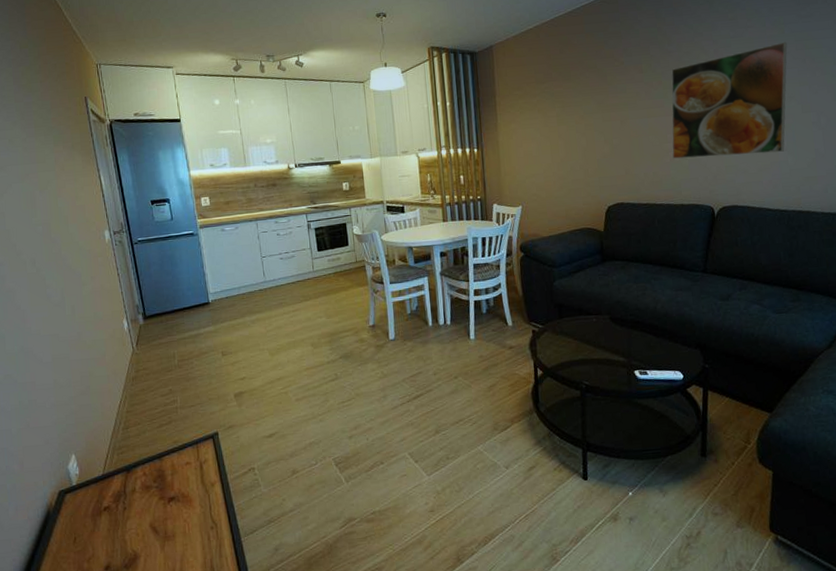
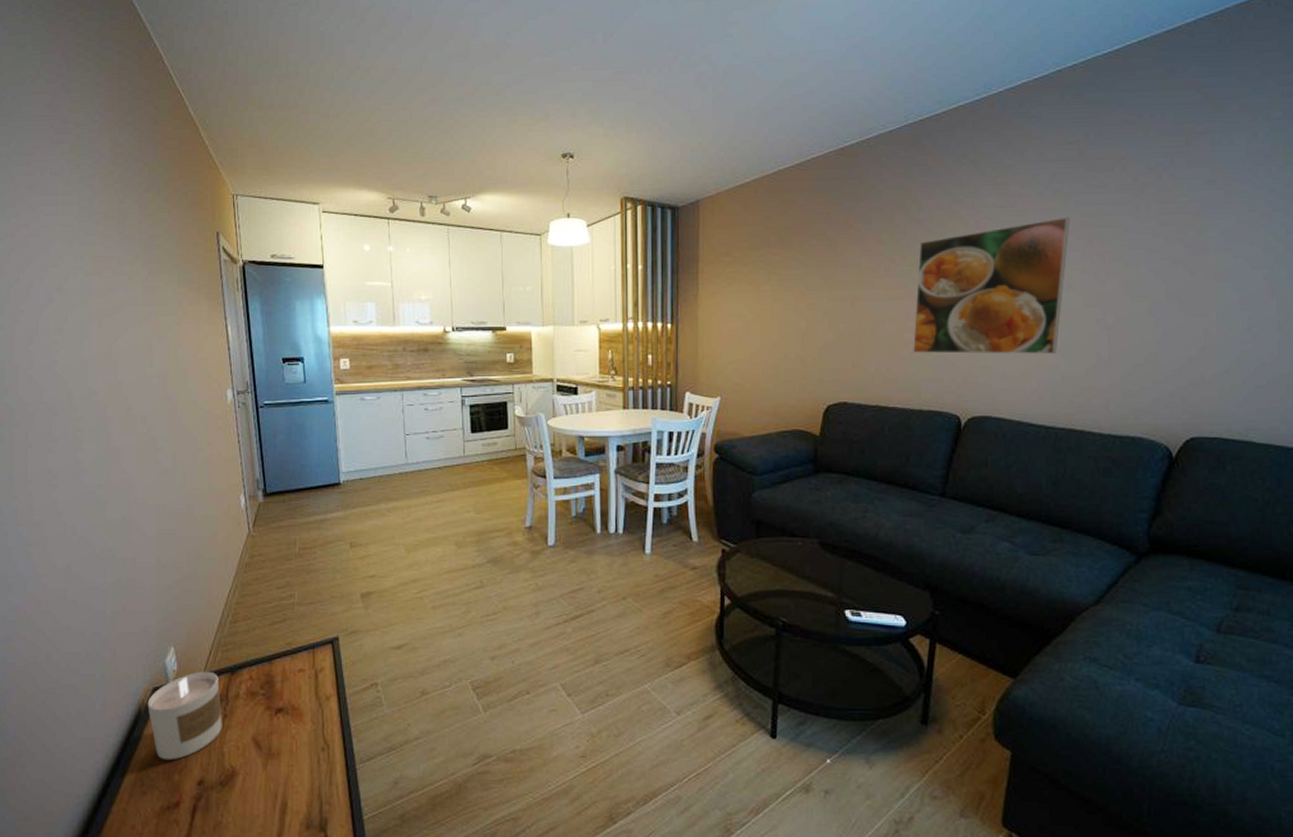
candle: none [55,472,123,552] -> present [147,671,222,760]

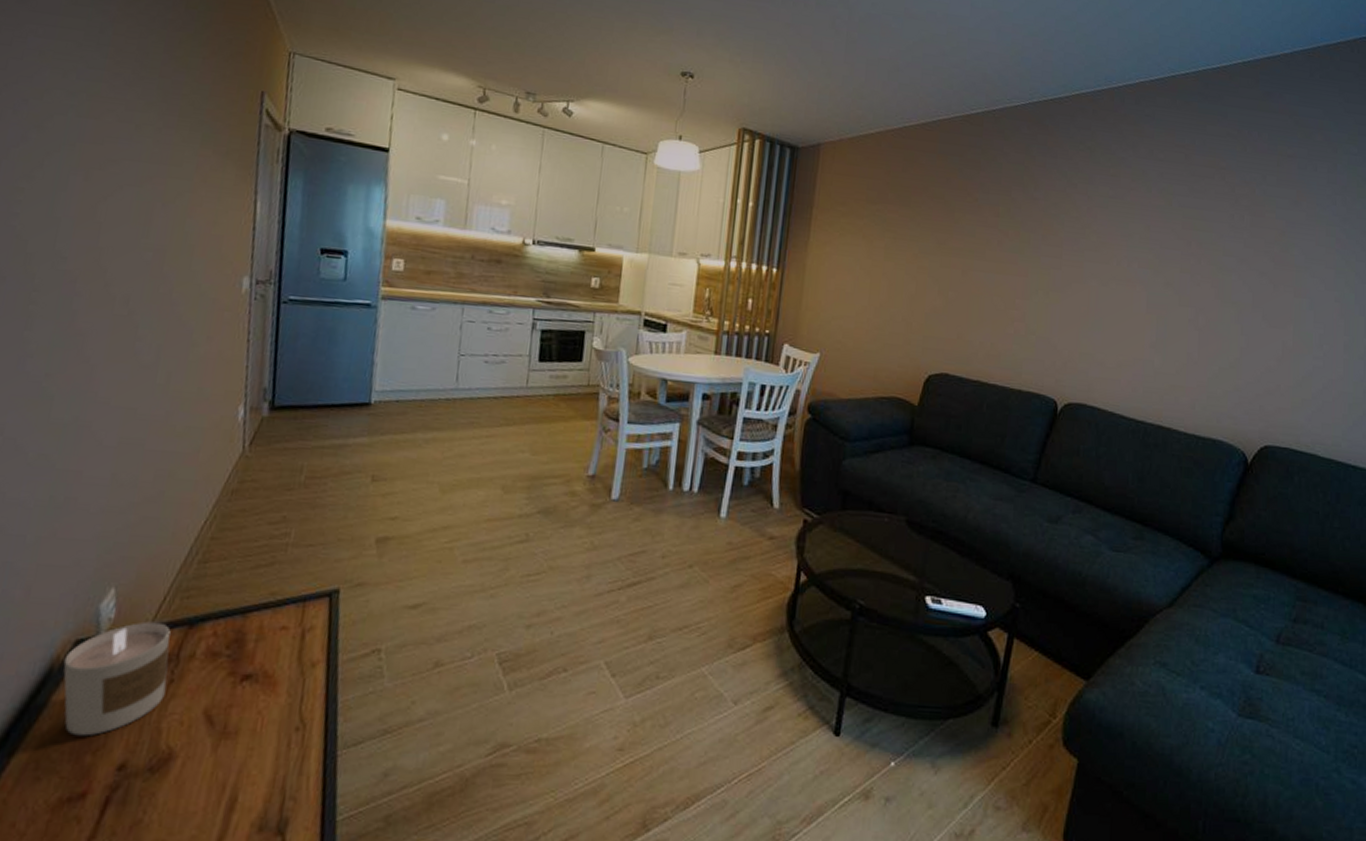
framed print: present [913,216,1070,354] -> none [1018,215,1173,348]

